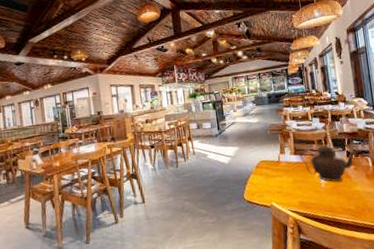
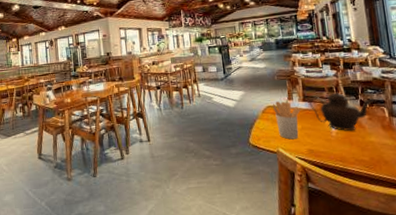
utensil holder: none [265,155,292,193] -> present [272,101,301,140]

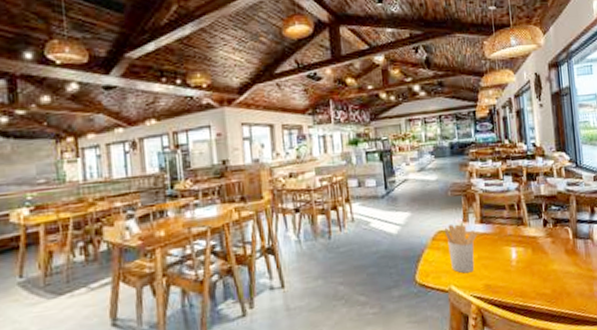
teapot: present [309,91,376,132] -> none [487,209,560,259]

